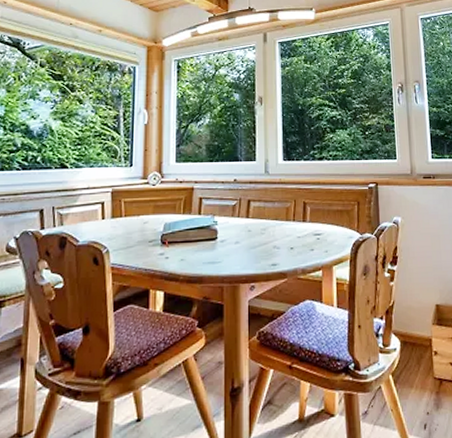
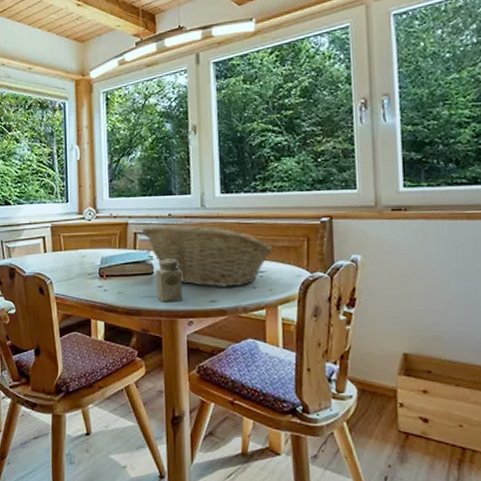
fruit basket: none [207,190,329,251] -> present [141,225,273,287]
salt shaker: none [220,224,245,268] -> present [156,260,183,302]

